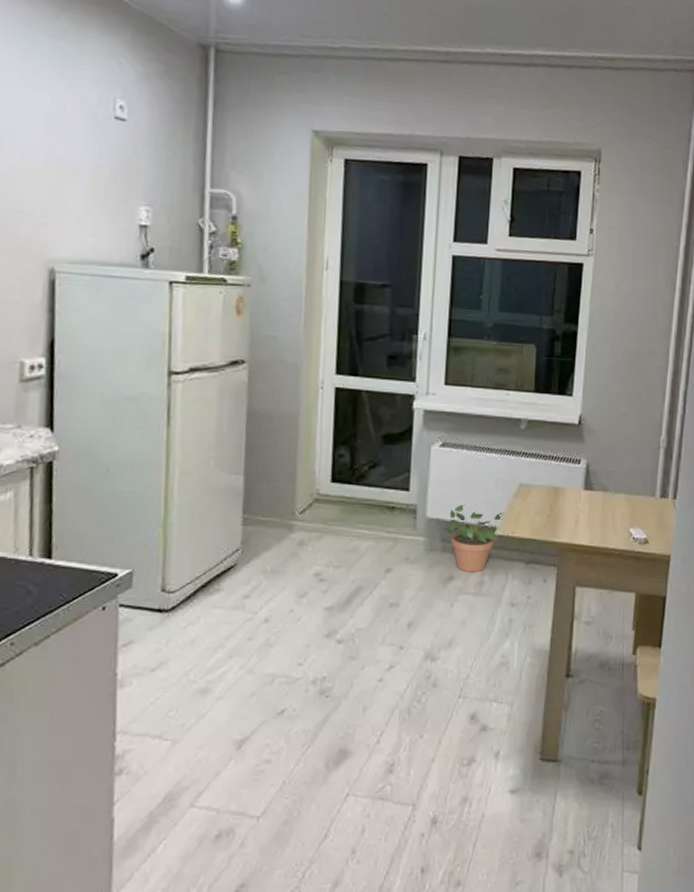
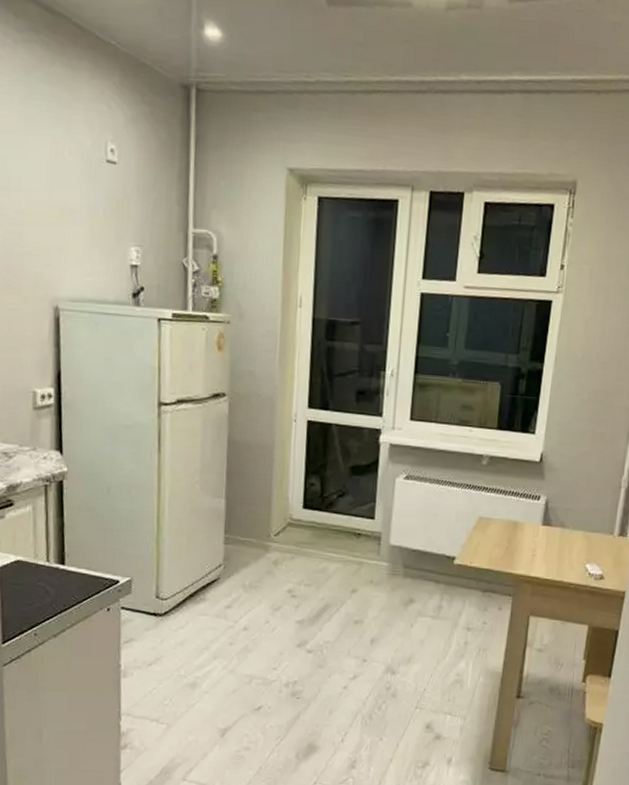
potted plant: present [443,504,504,573] -> none [405,534,464,598]

